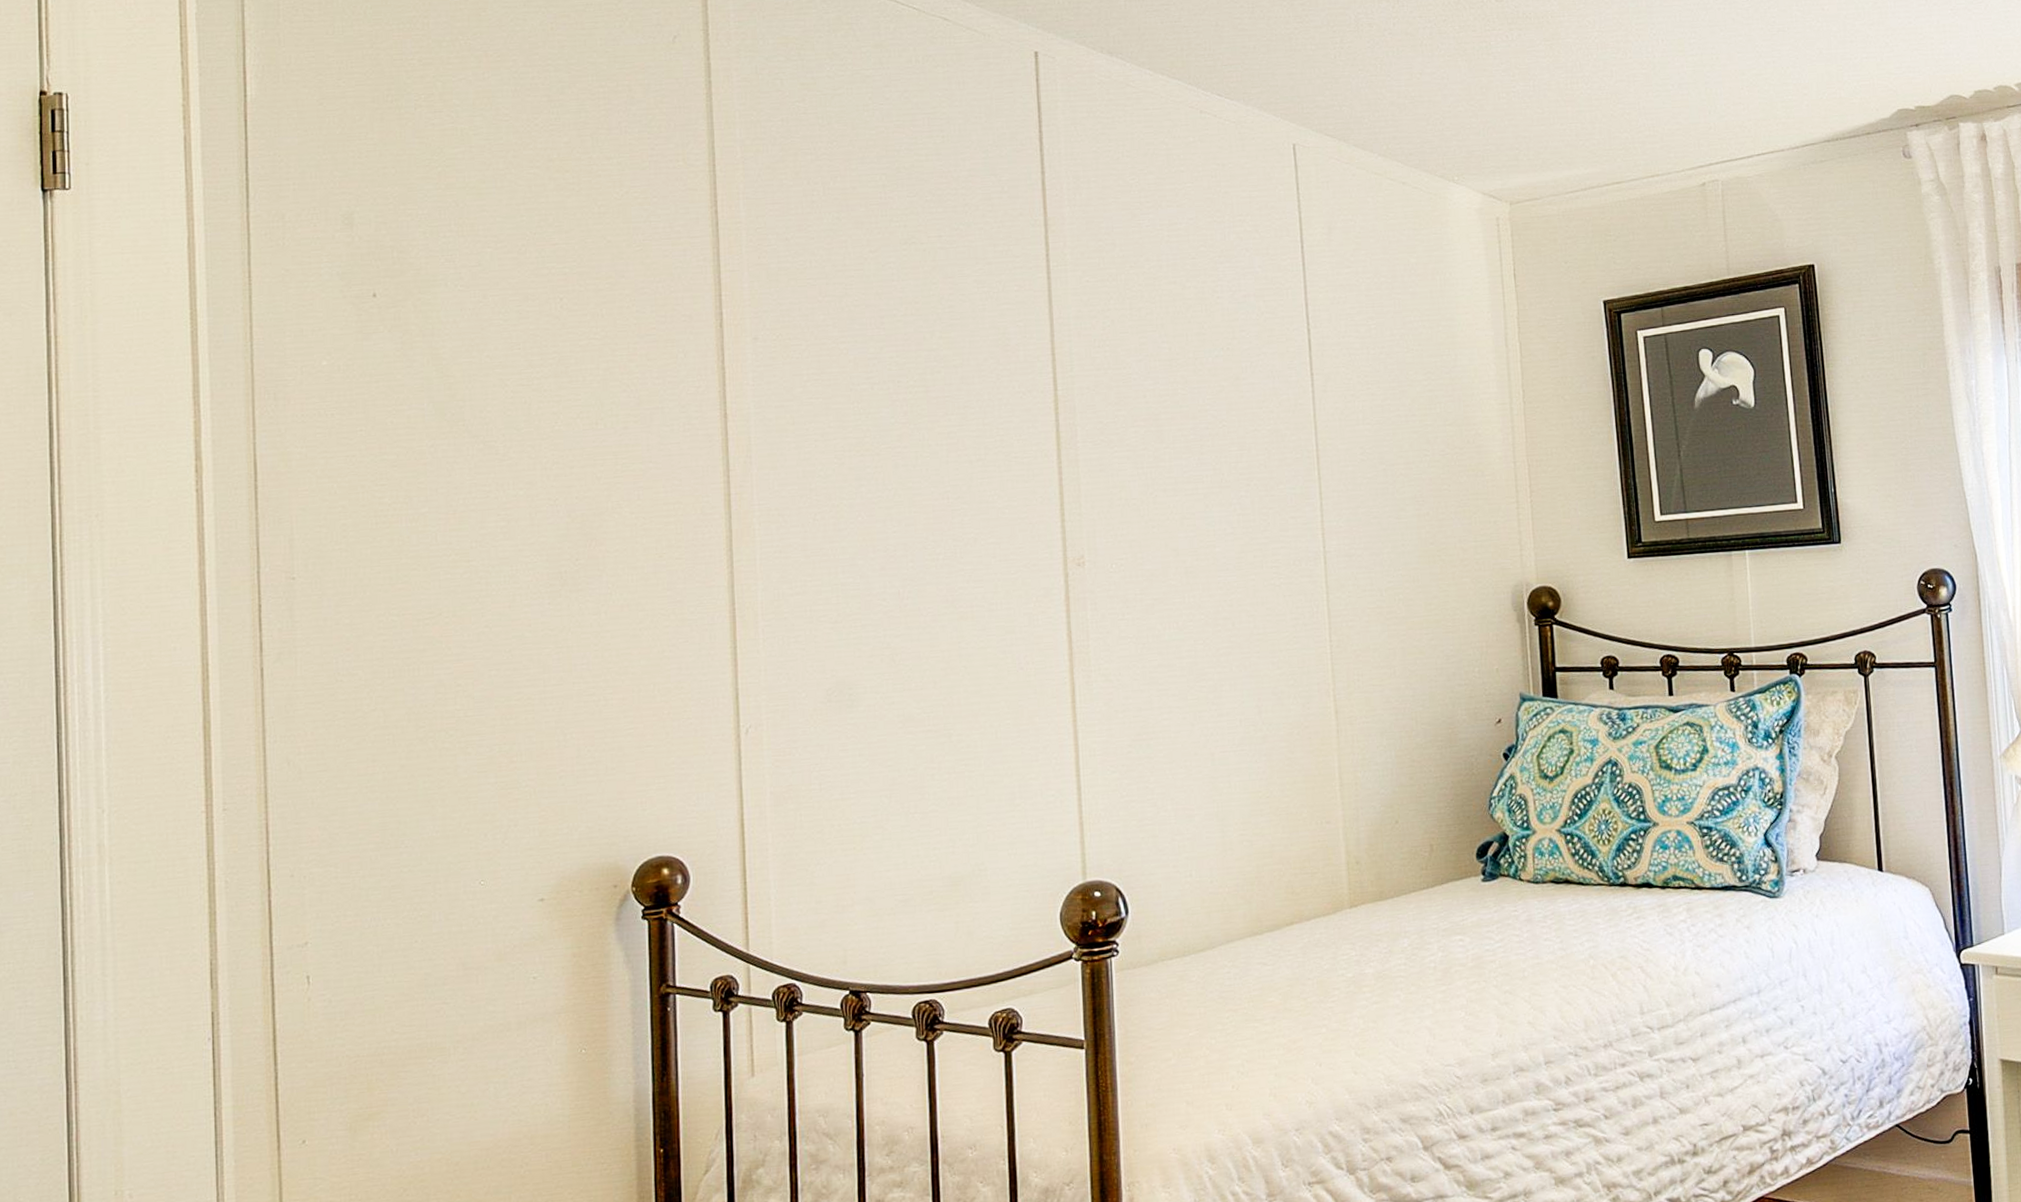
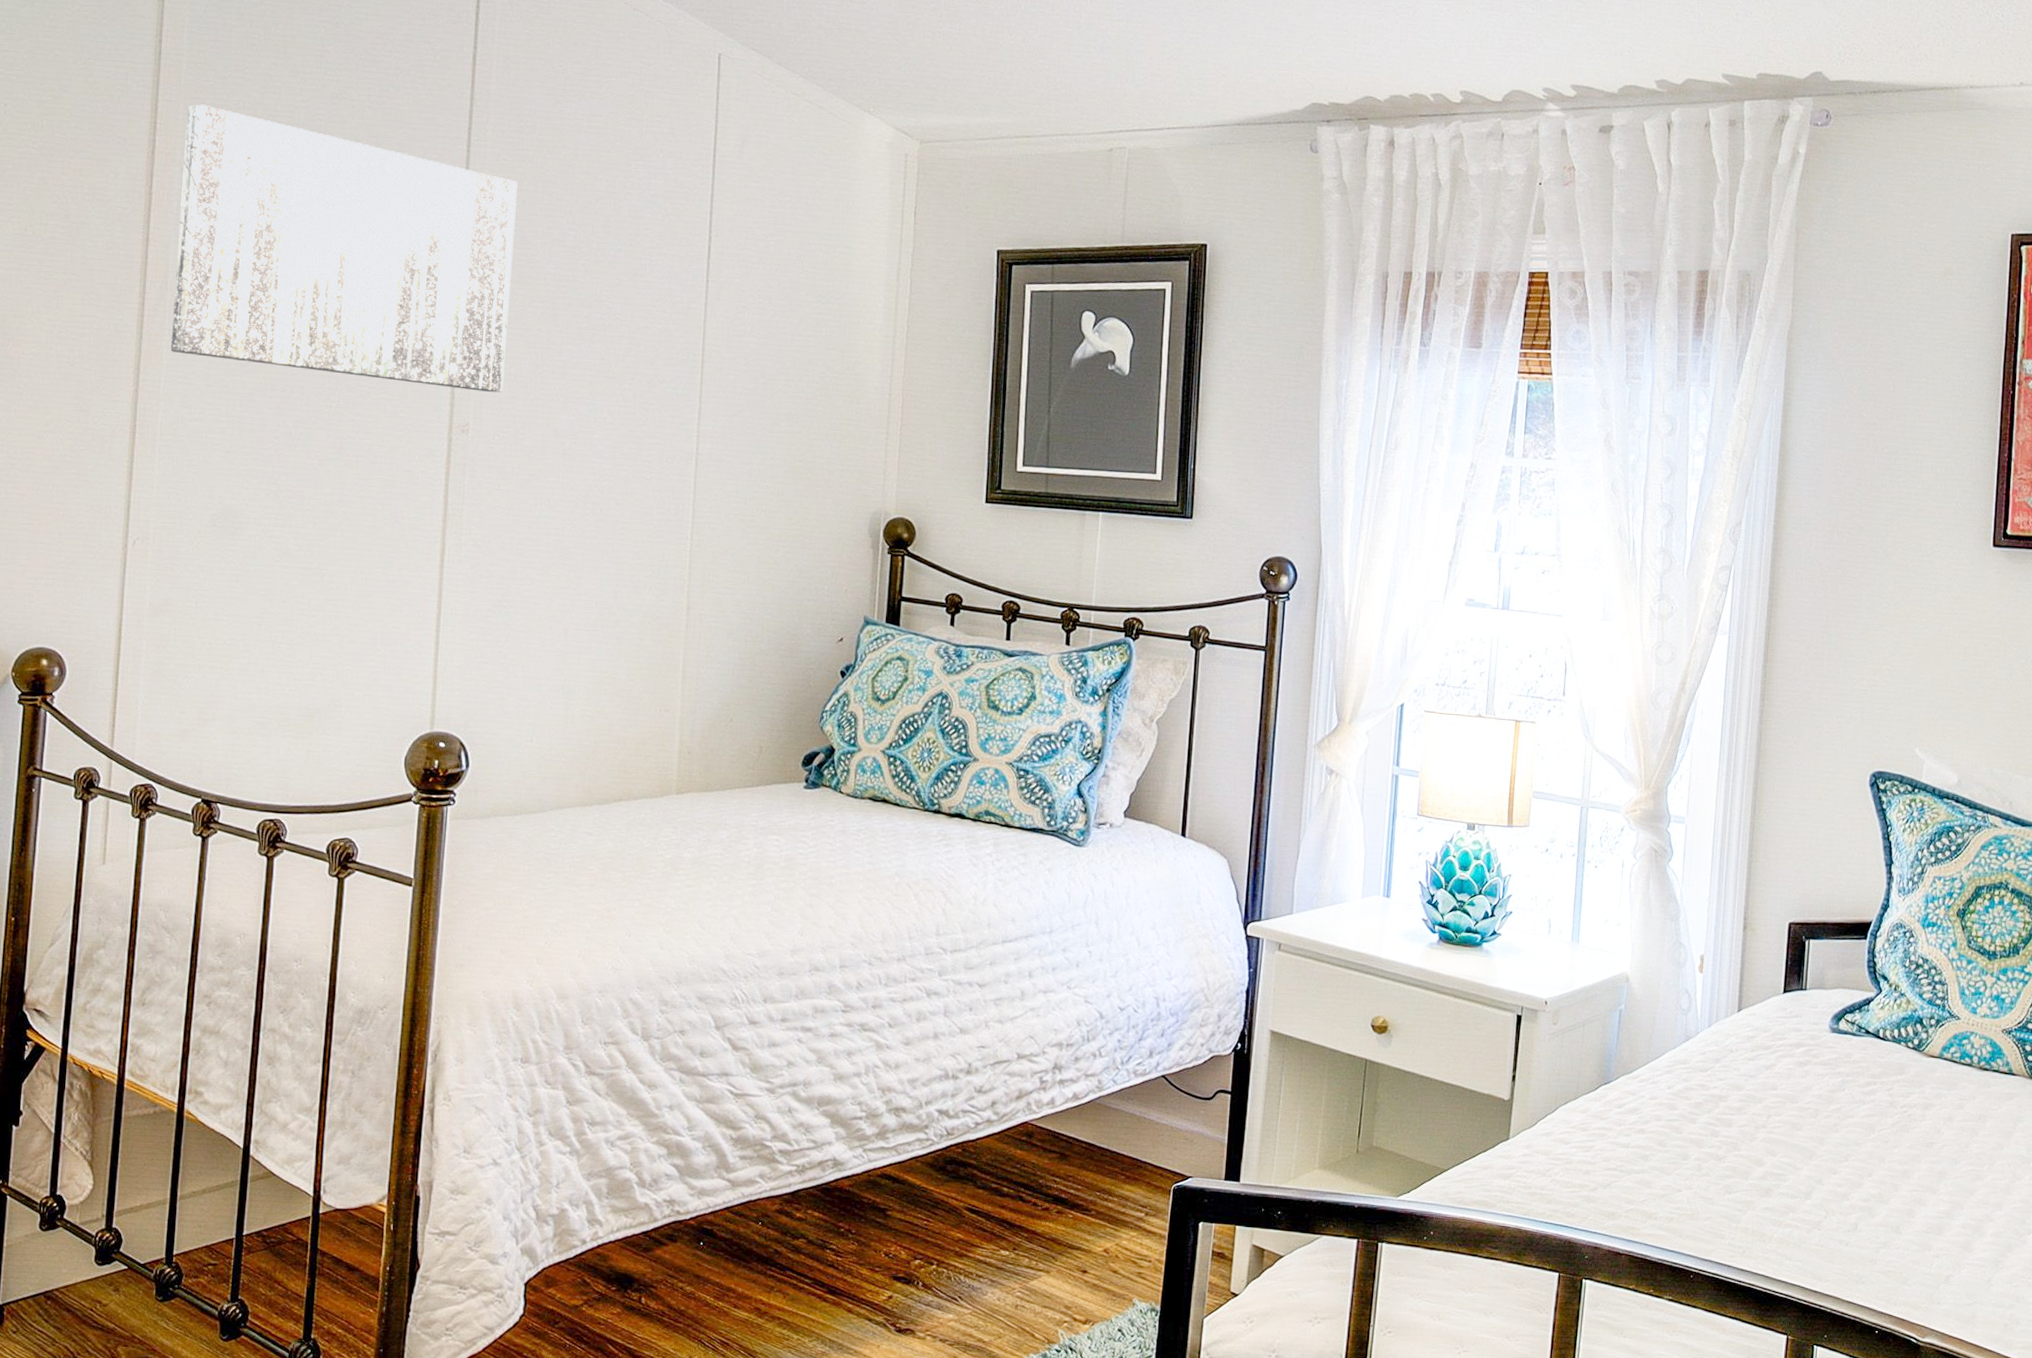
wall art: none [752,269,1115,528] -> present [170,104,518,393]

